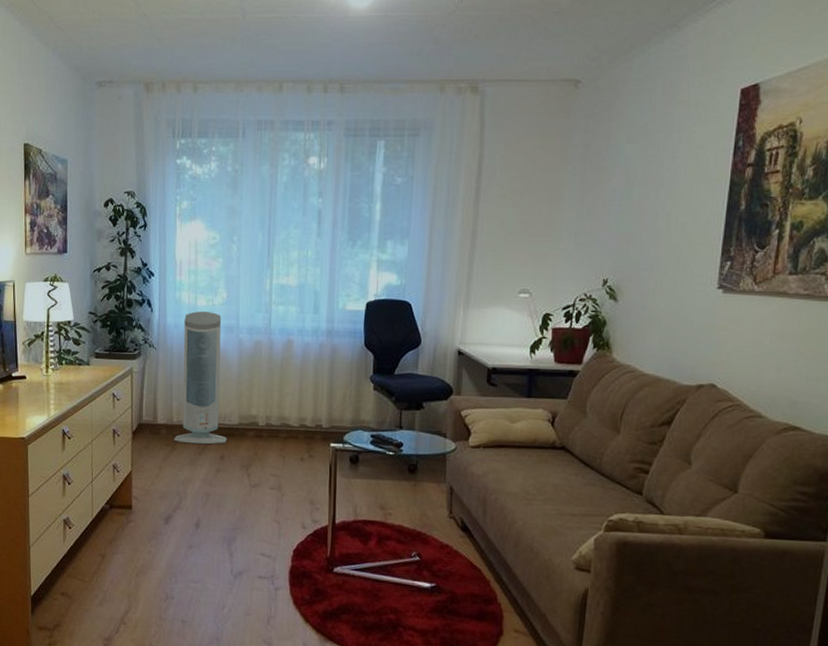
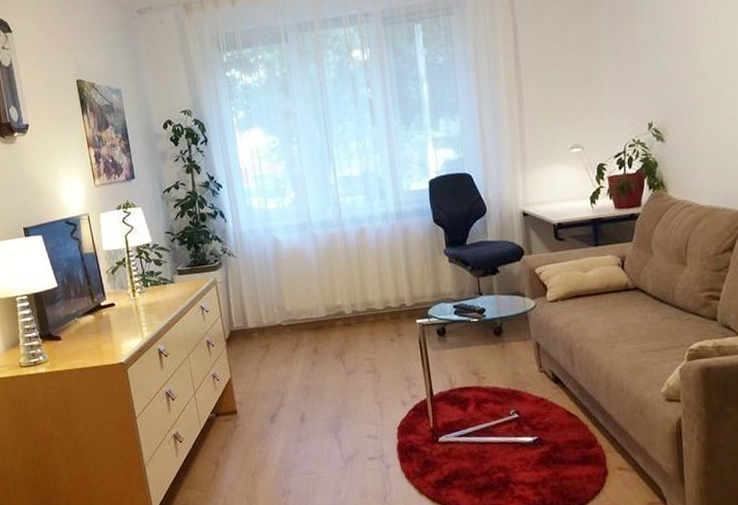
air purifier: present [174,311,227,445] -> none [258,213,318,343]

